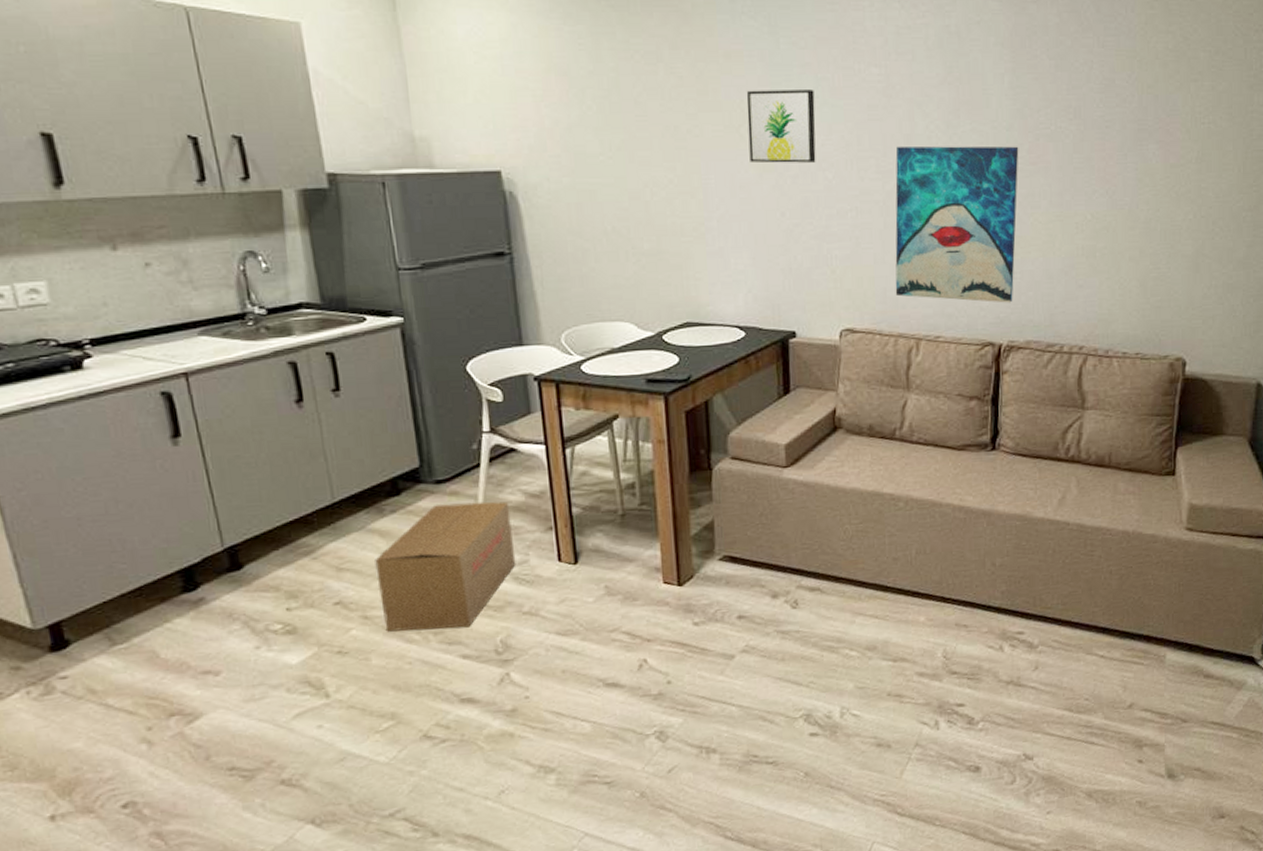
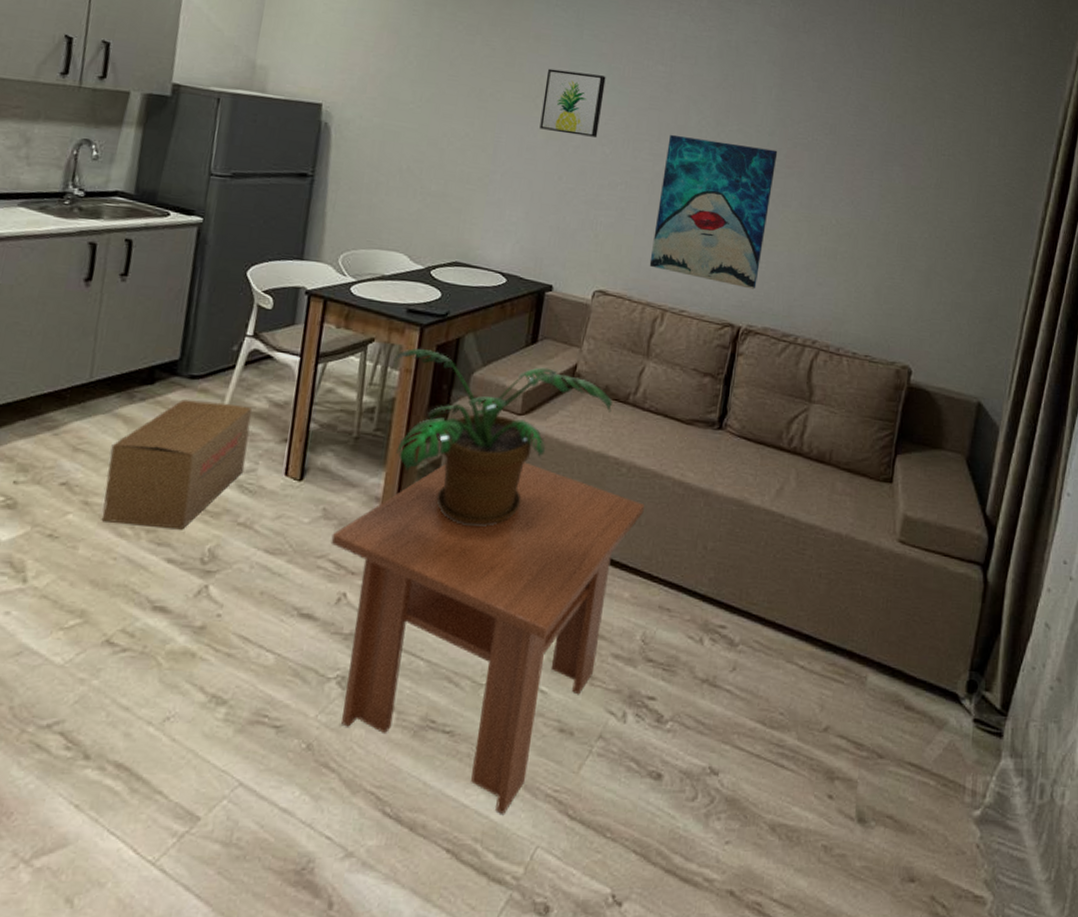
coffee table: none [619,511,927,823] -> present [330,462,645,816]
potted plant: none [643,416,879,581] -> present [393,348,612,528]

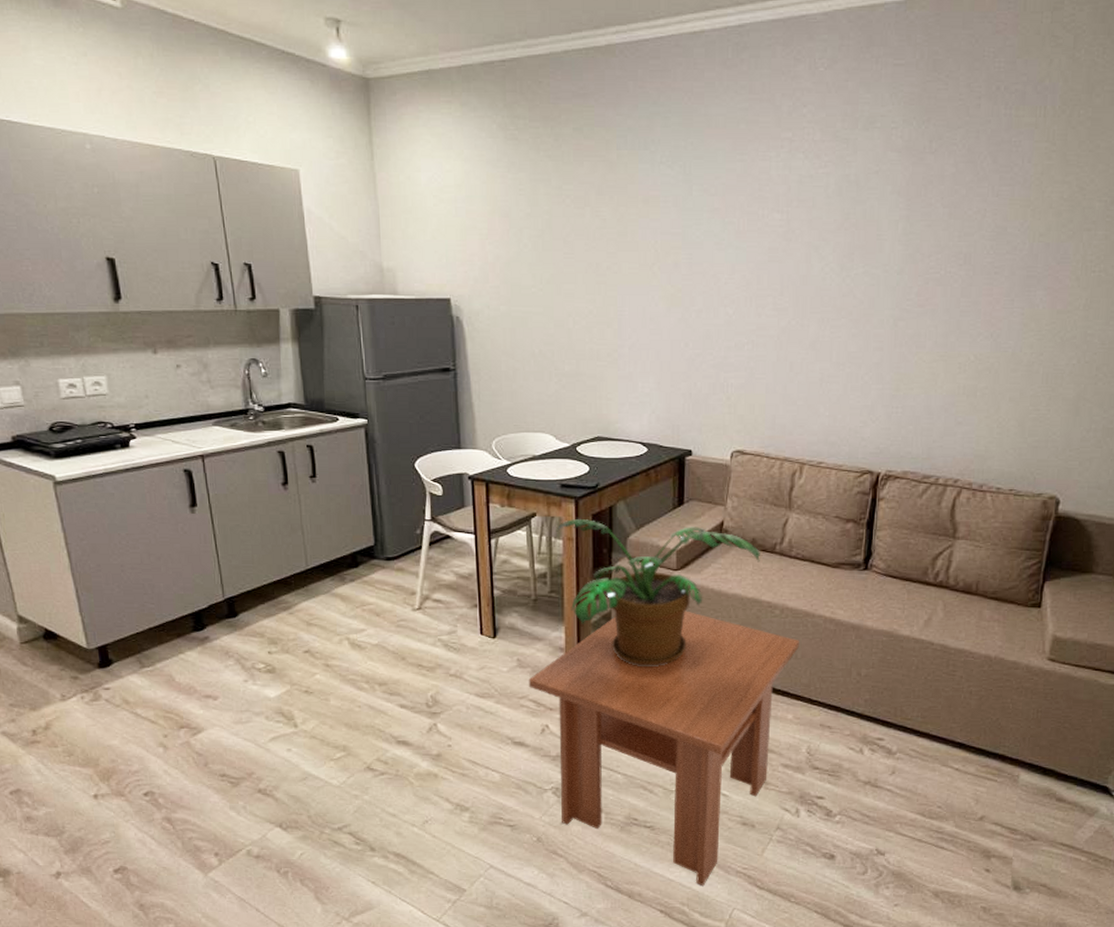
cardboard box: present [102,399,253,530] -> none [336,578,447,682]
wall art: present [539,68,606,138] -> none [660,232,721,299]
wall art: present [649,134,778,290] -> none [783,286,908,435]

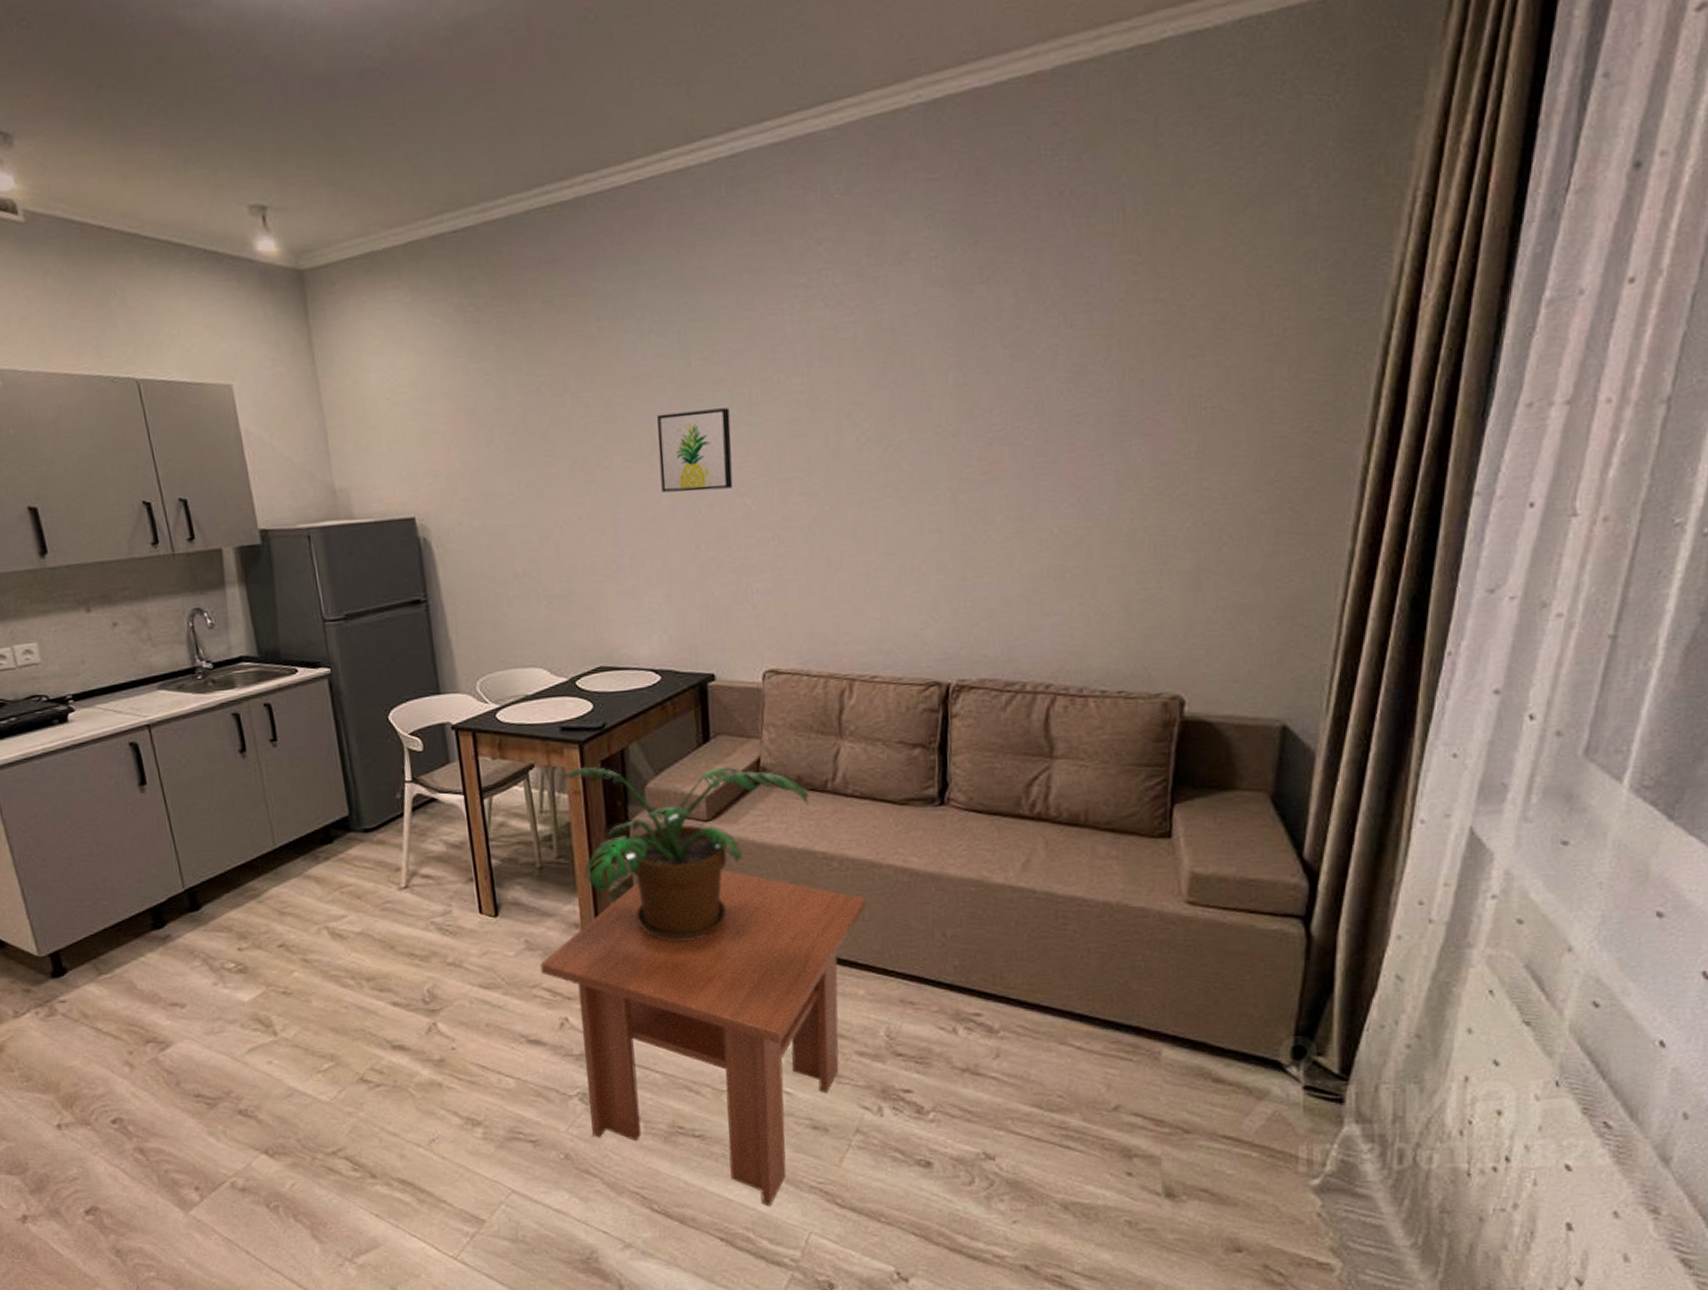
wall art: none [660,232,721,299] -> present [656,408,733,493]

